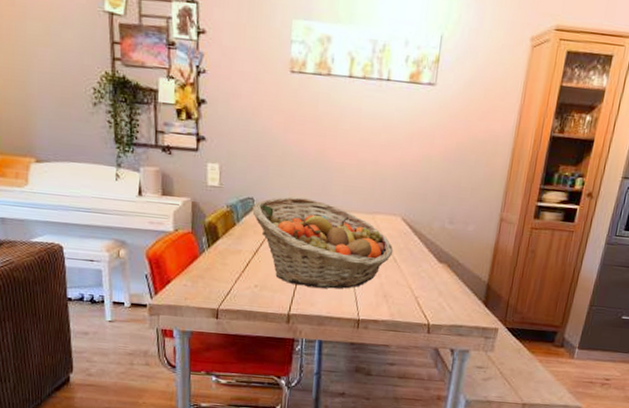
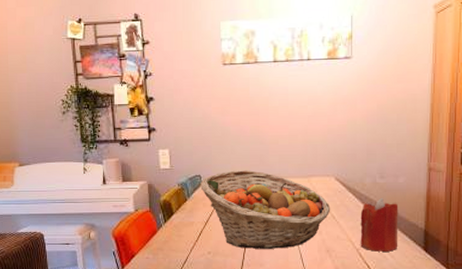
candle: none [419,244,464,303] -> present [360,197,399,252]

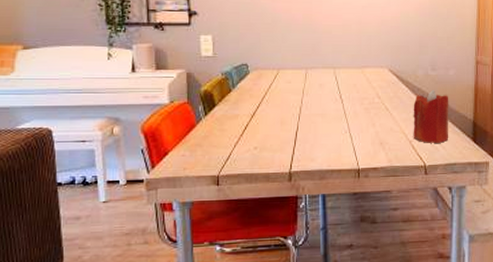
fruit basket: present [200,170,331,249] -> none [247,60,384,143]

